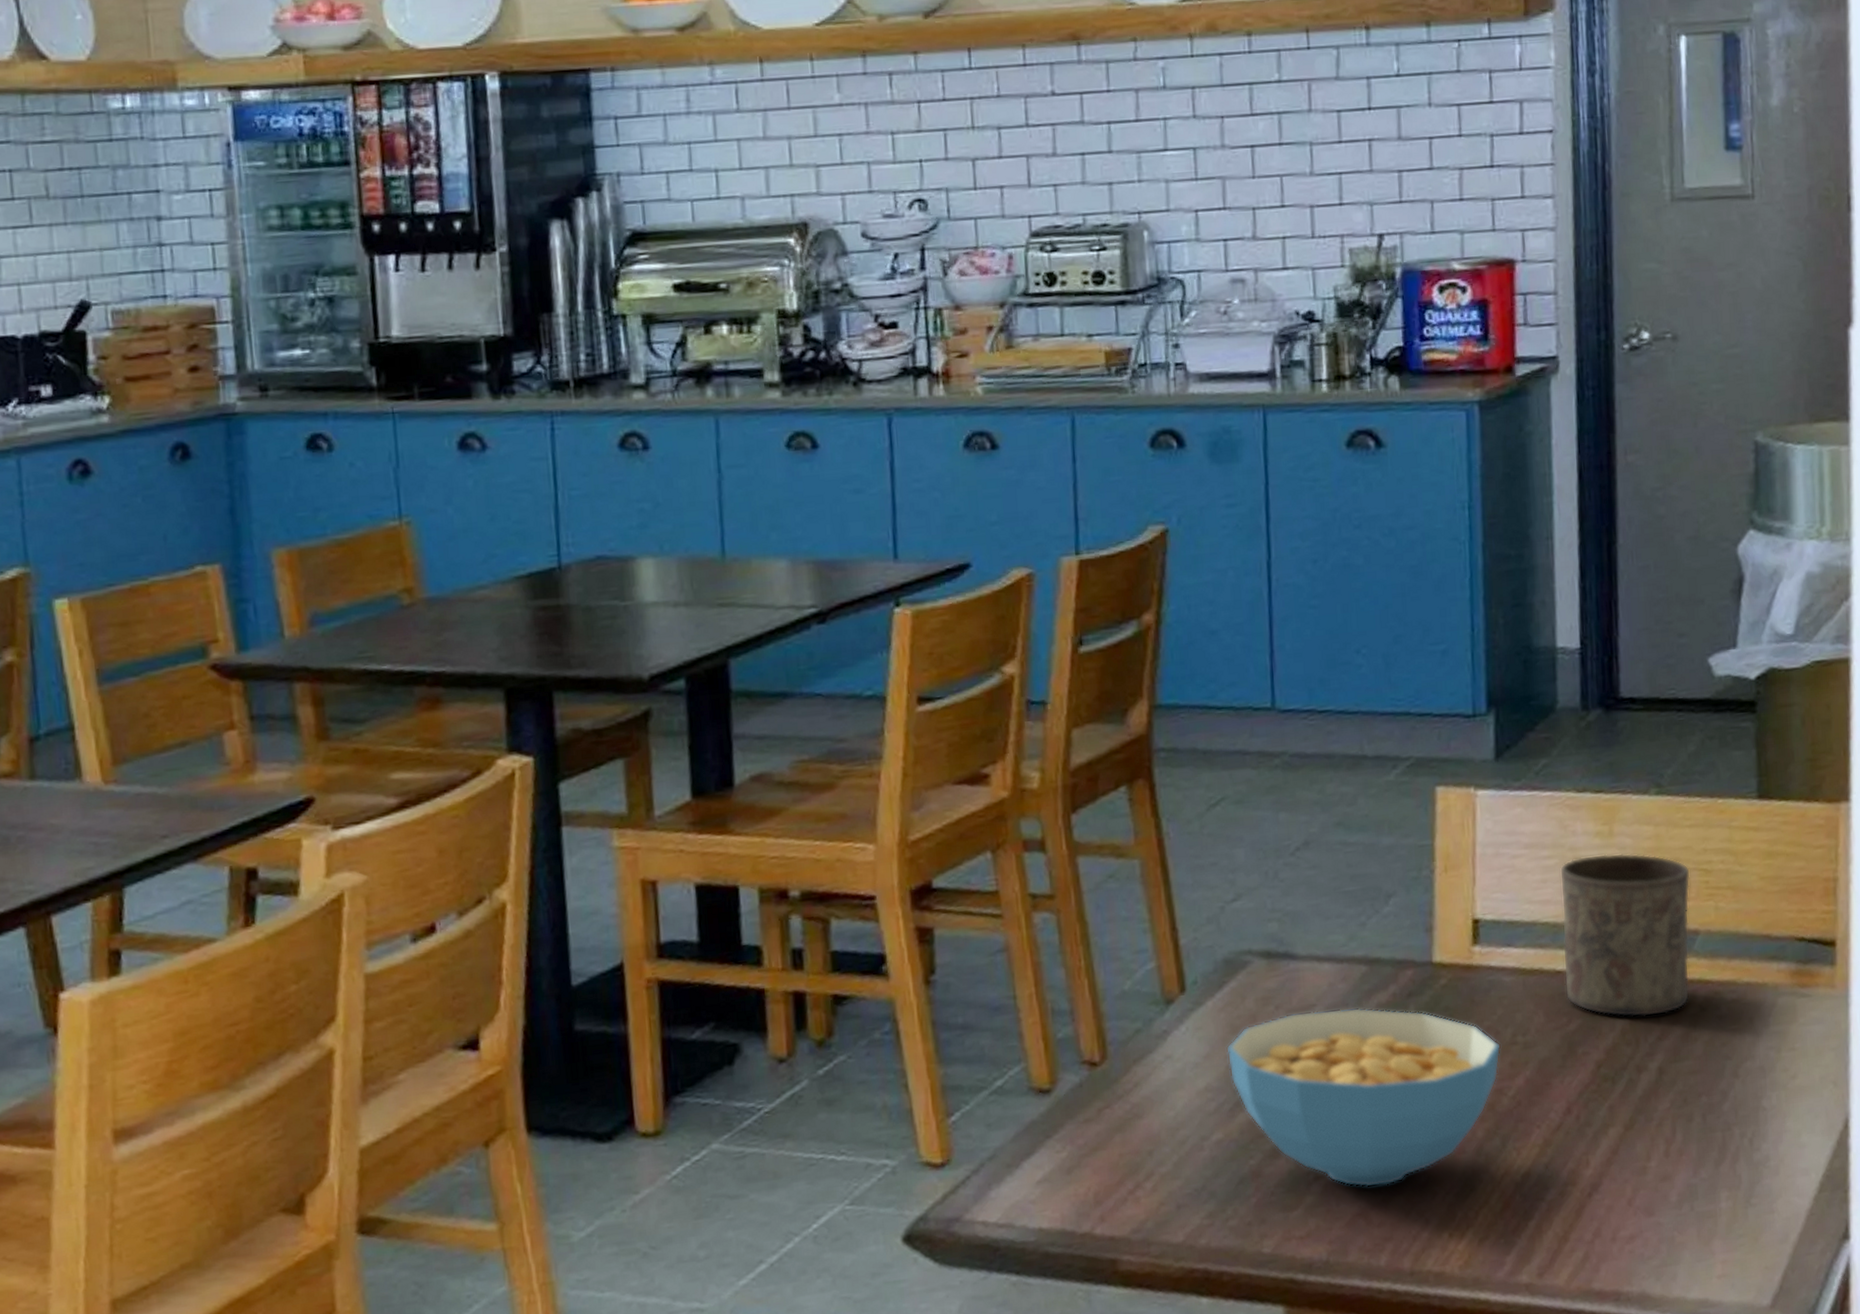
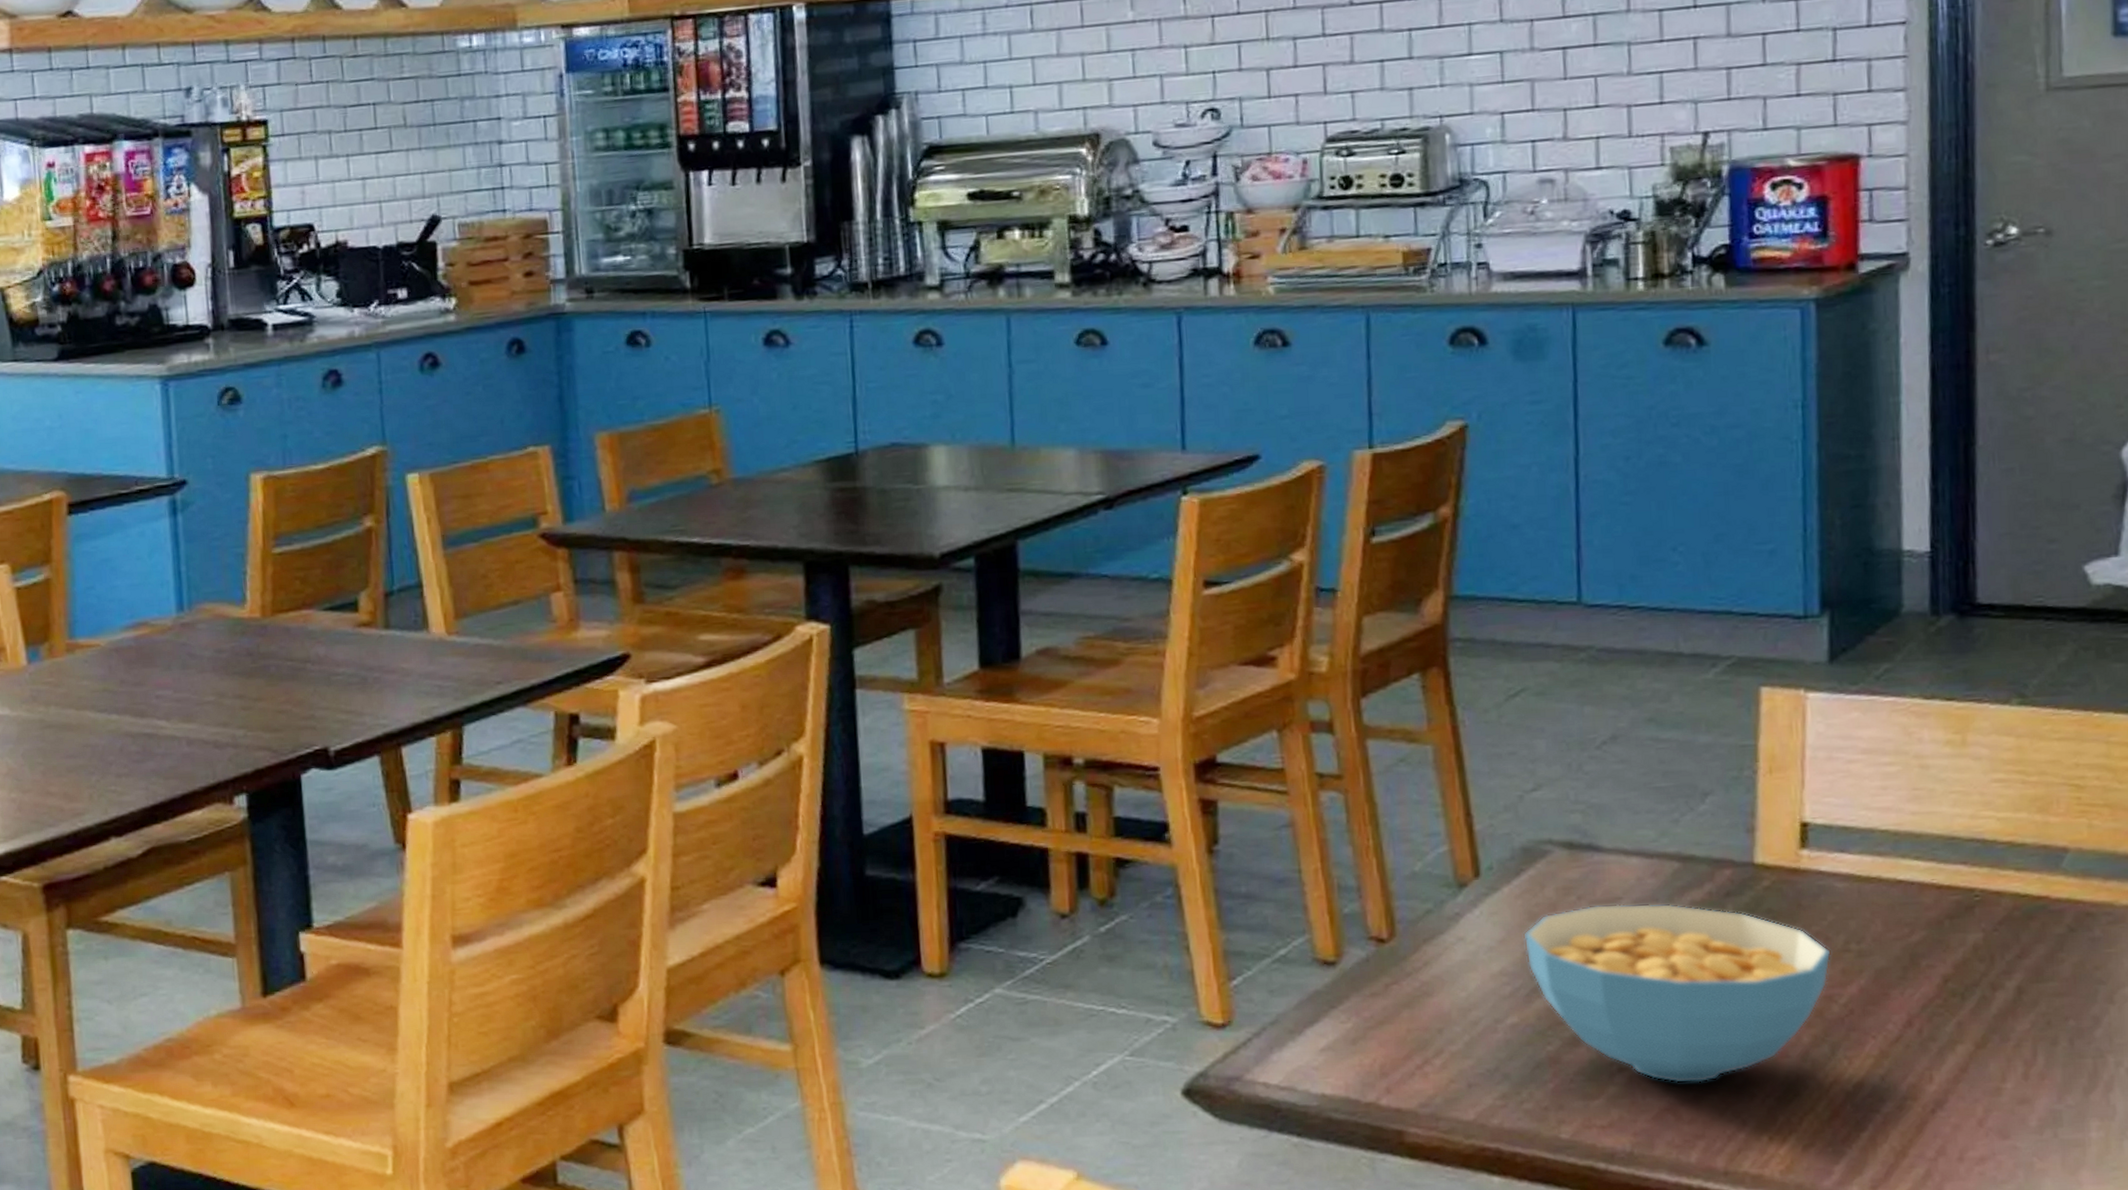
cup: present [1560,853,1690,1017] -> none [1903,763,2059,933]

